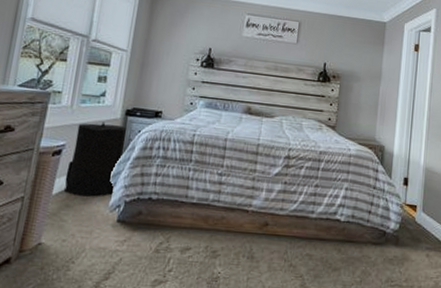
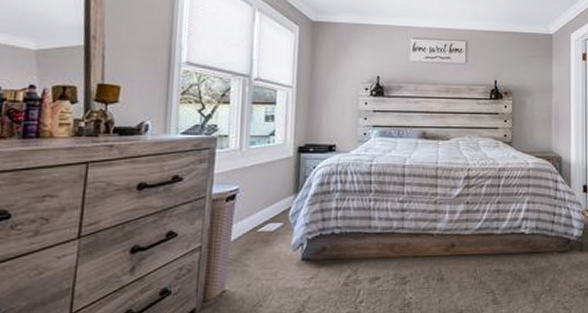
trash can: present [64,122,126,197] -> none [242,161,301,239]

